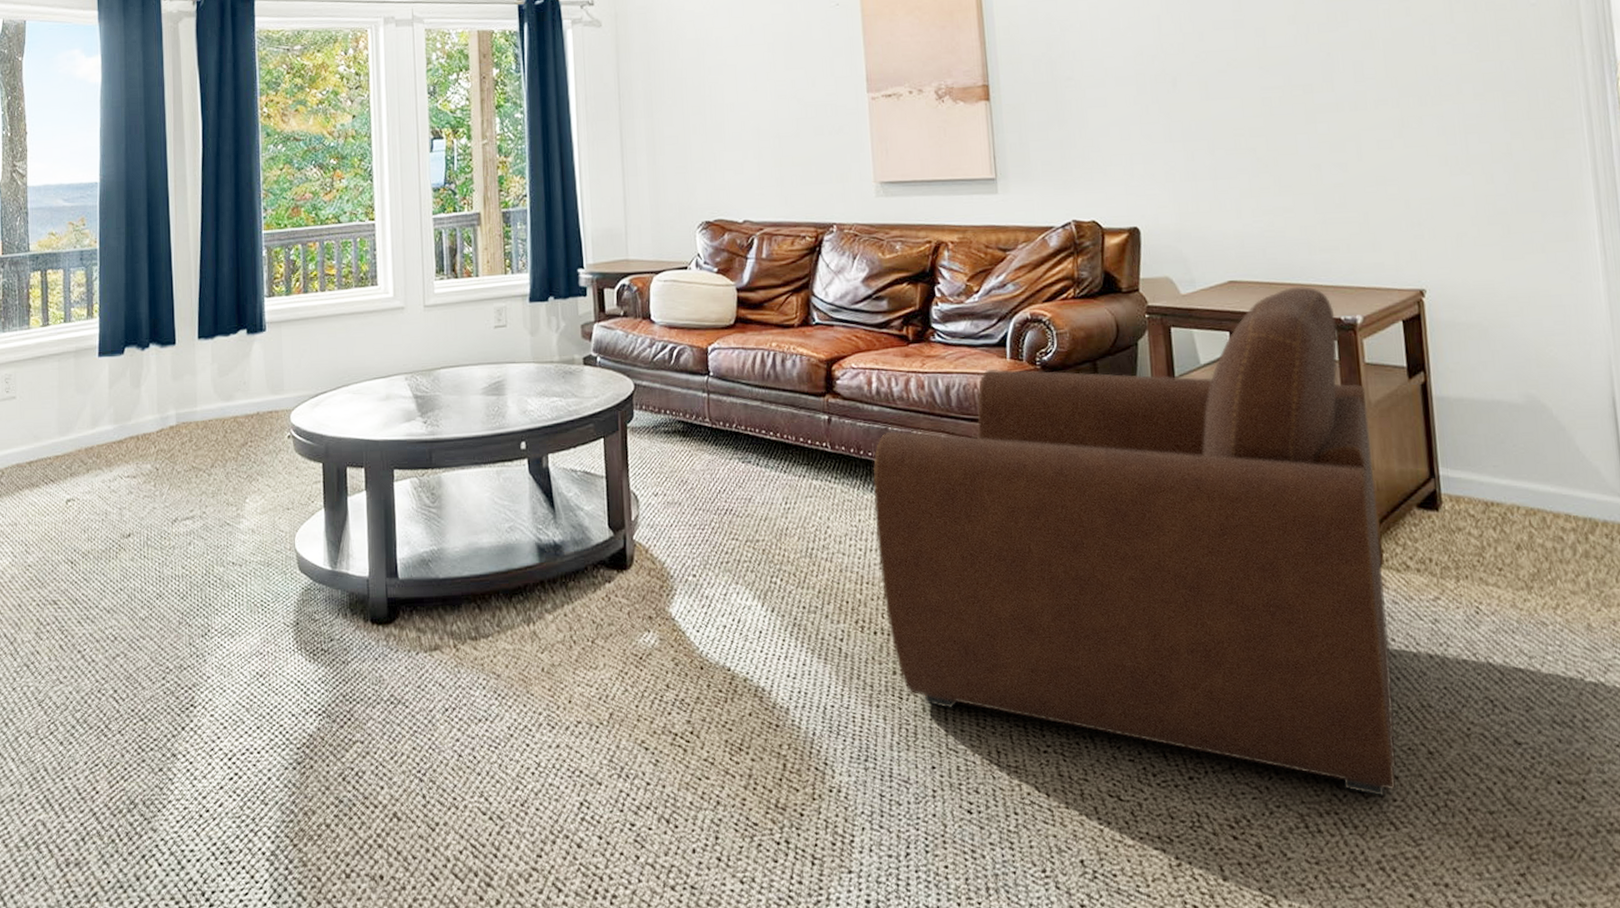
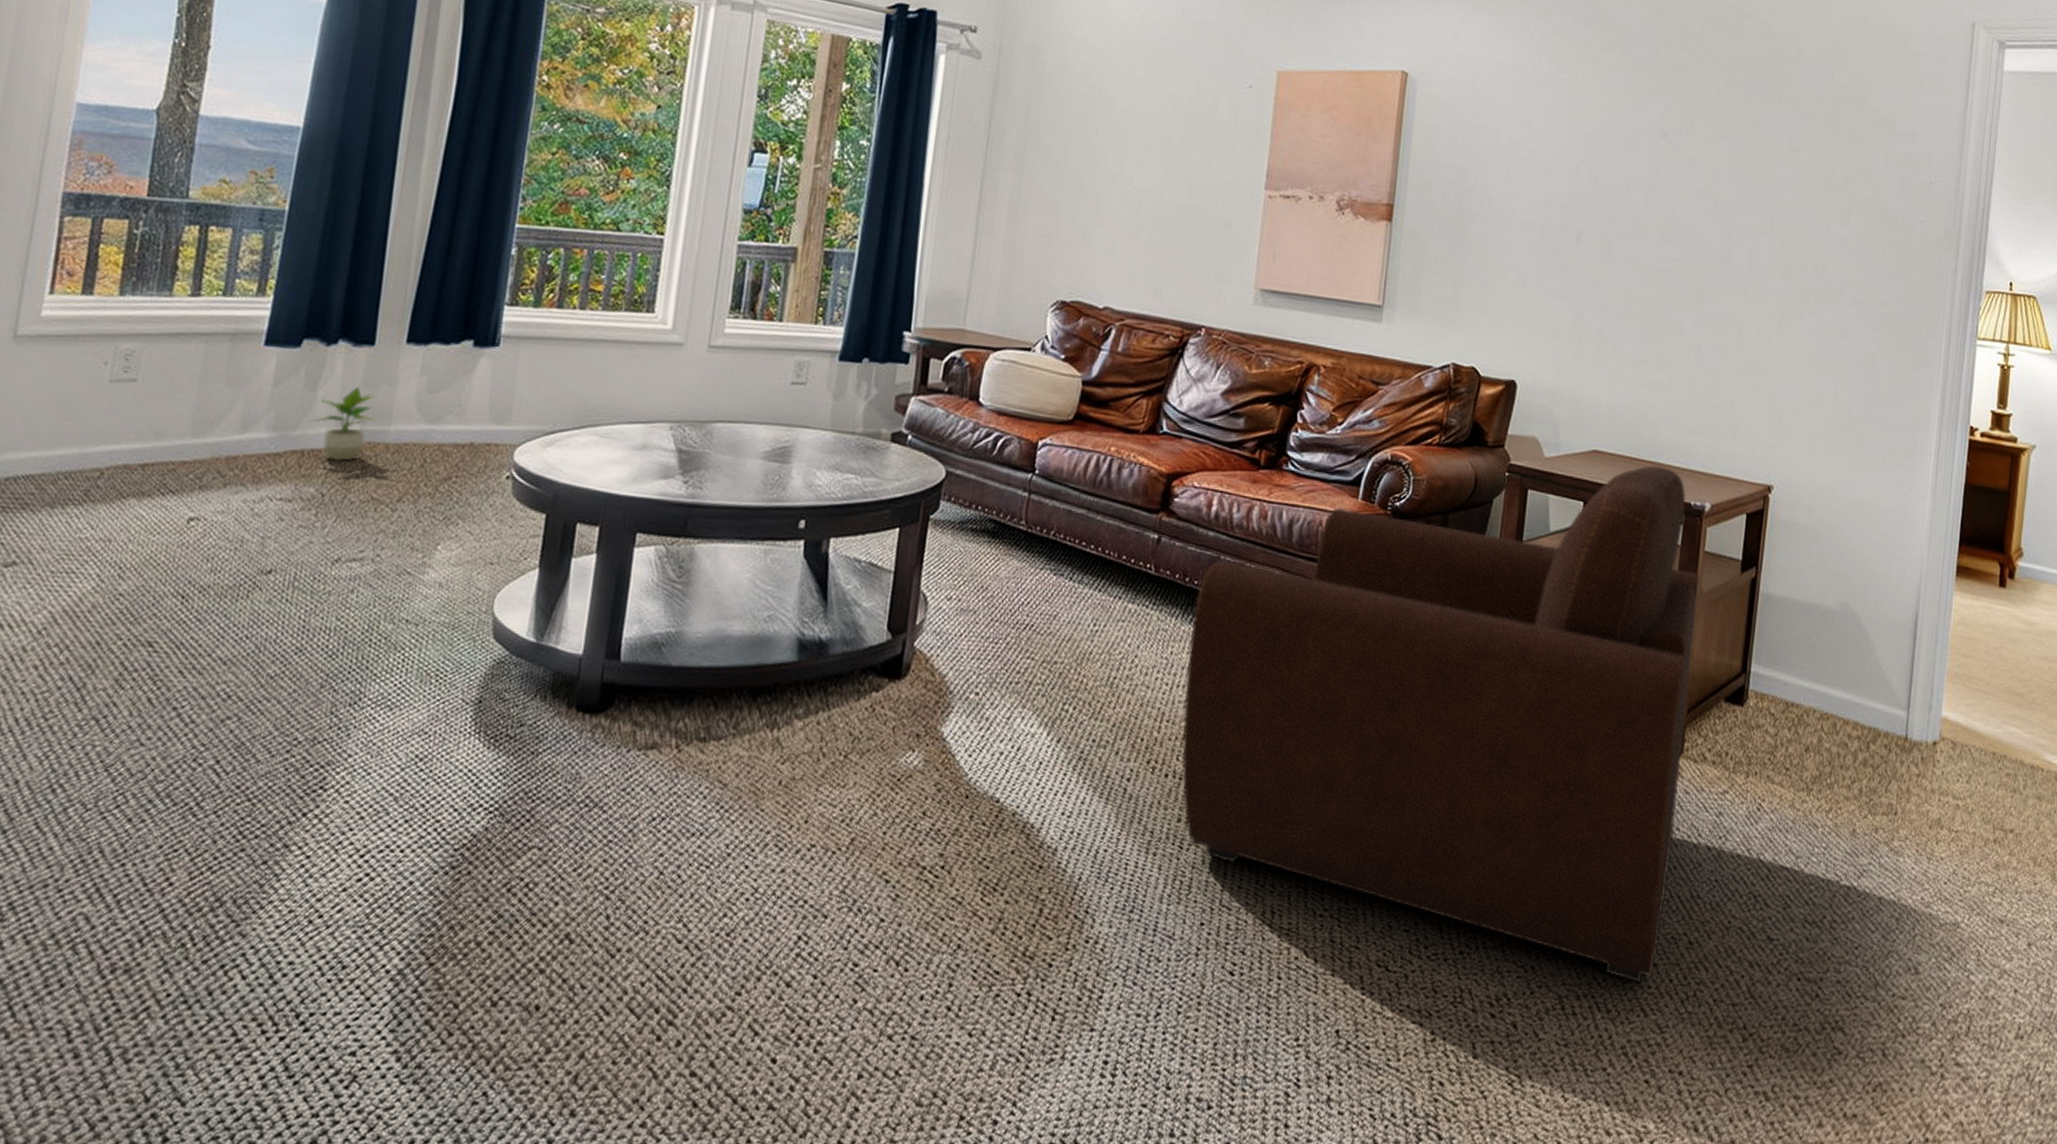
potted plant: none [138,379,186,441] -> present [307,387,376,461]

